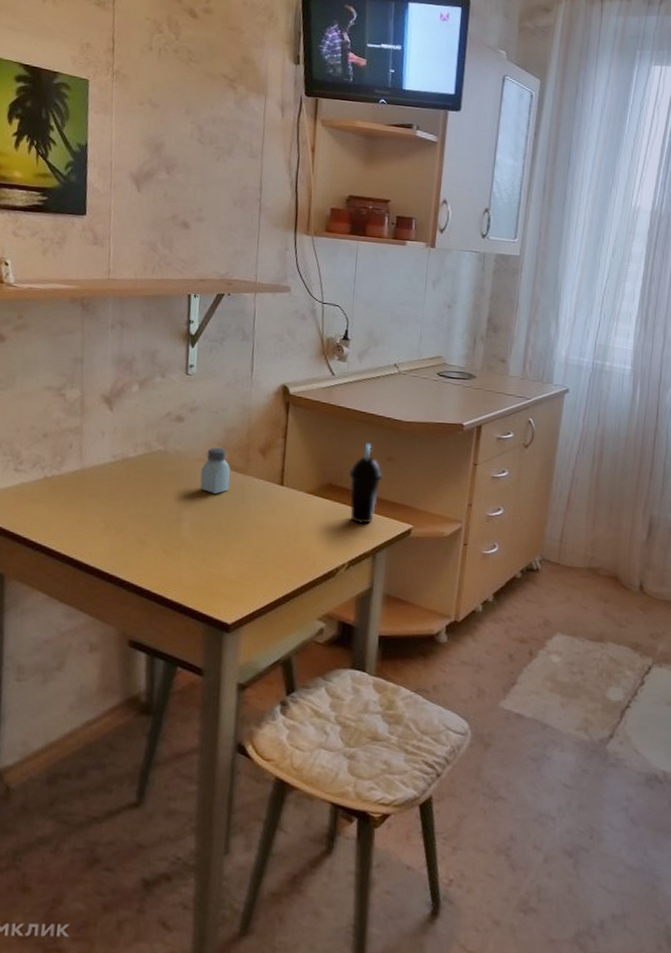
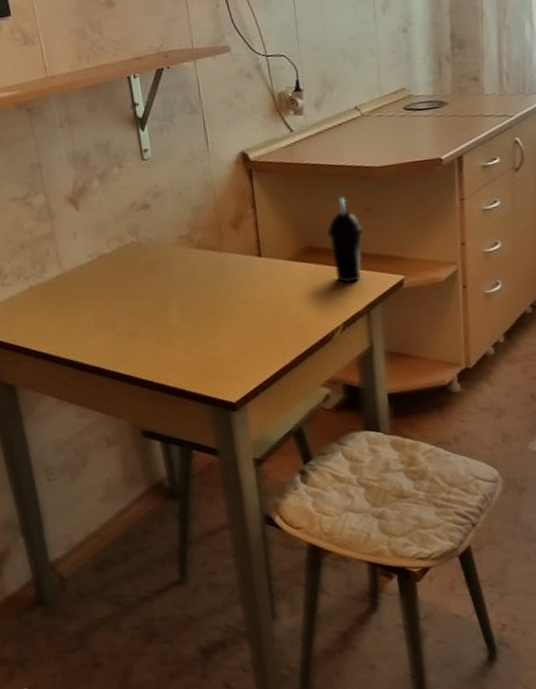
saltshaker: present [200,447,231,494] -> none [176,228,209,276]

